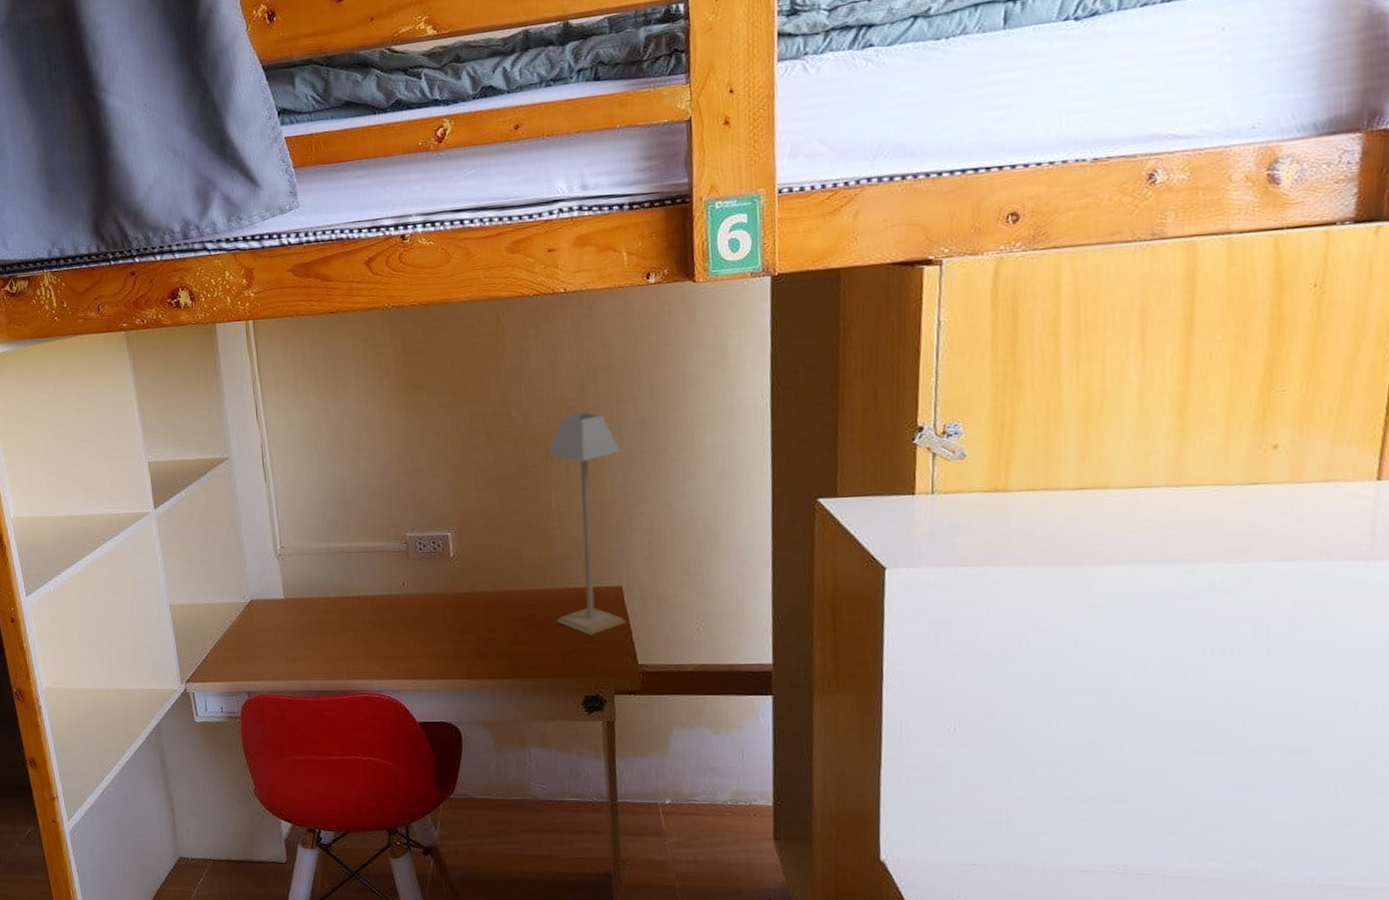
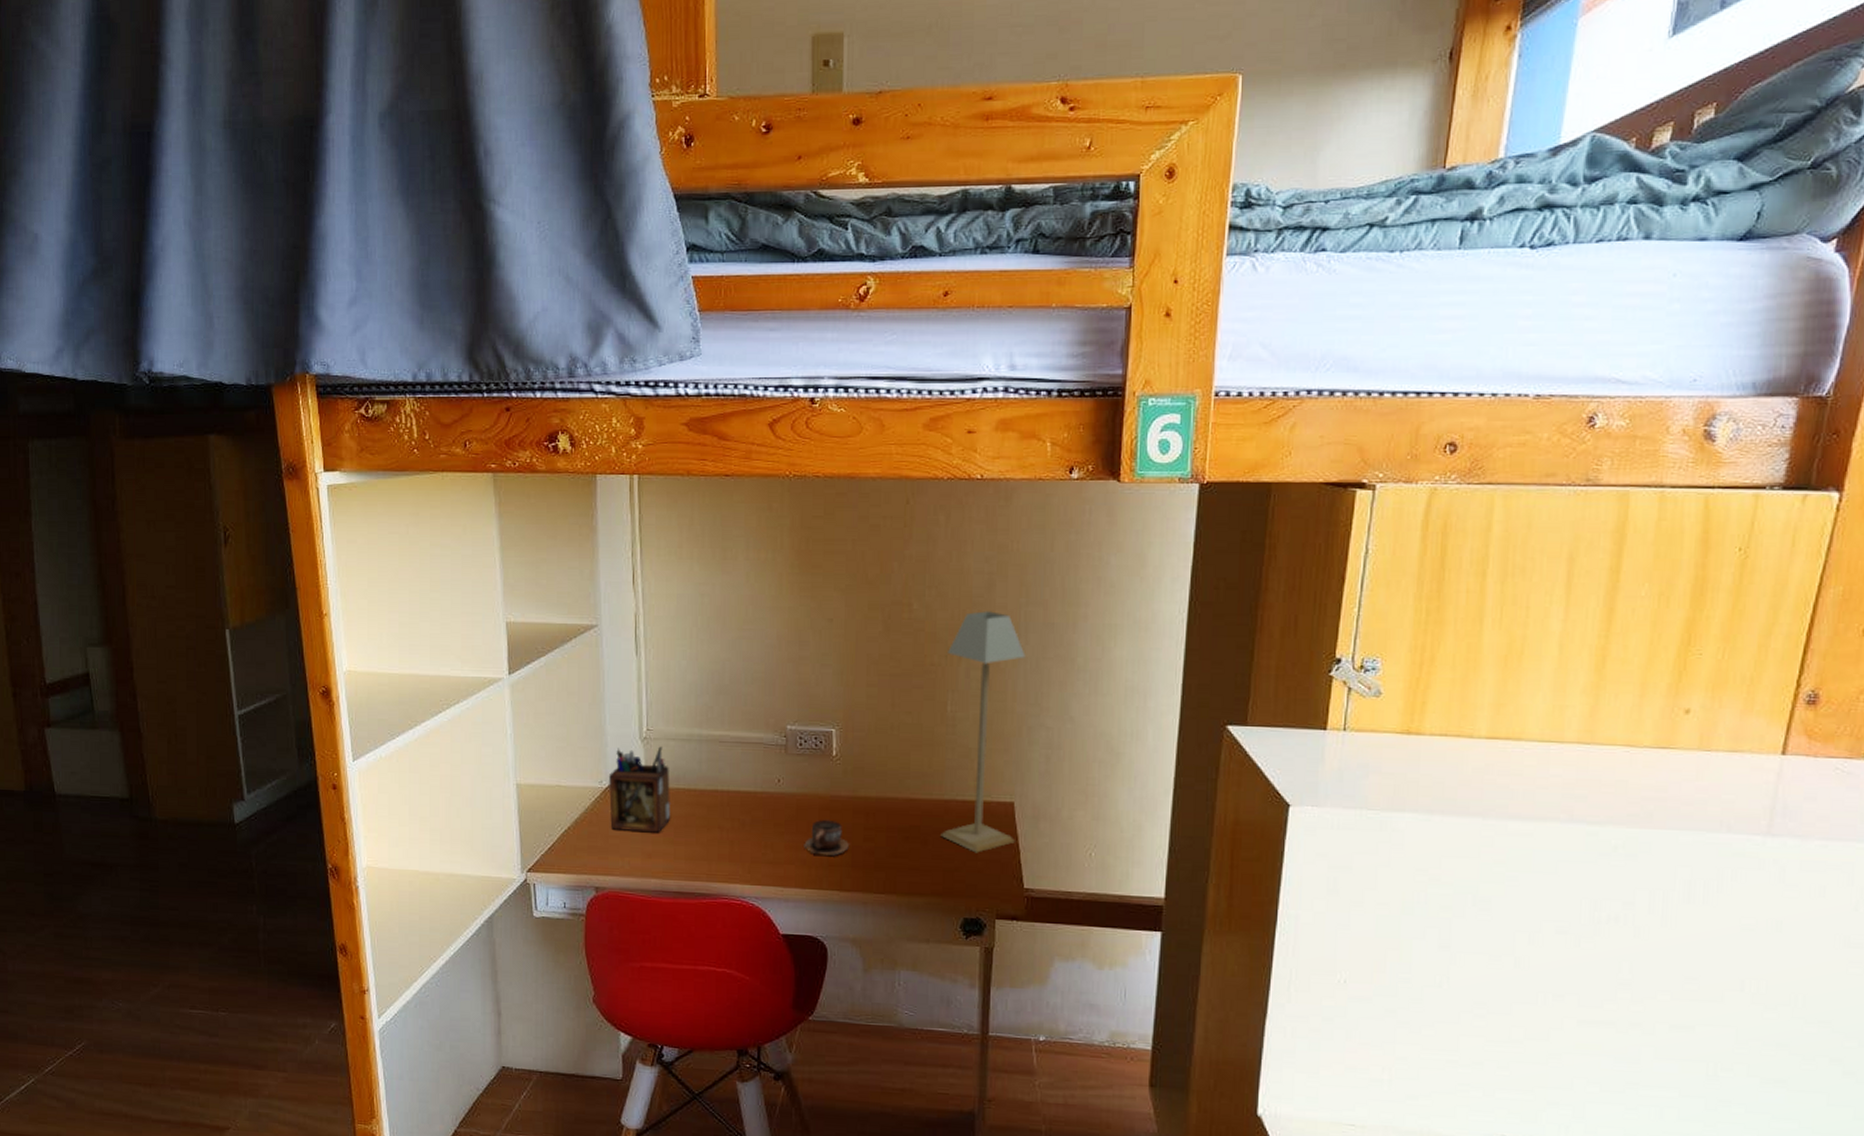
desk organizer: none [251,561,309,639] -> present [609,746,670,833]
cup: none [431,615,473,649] -> present [804,819,849,857]

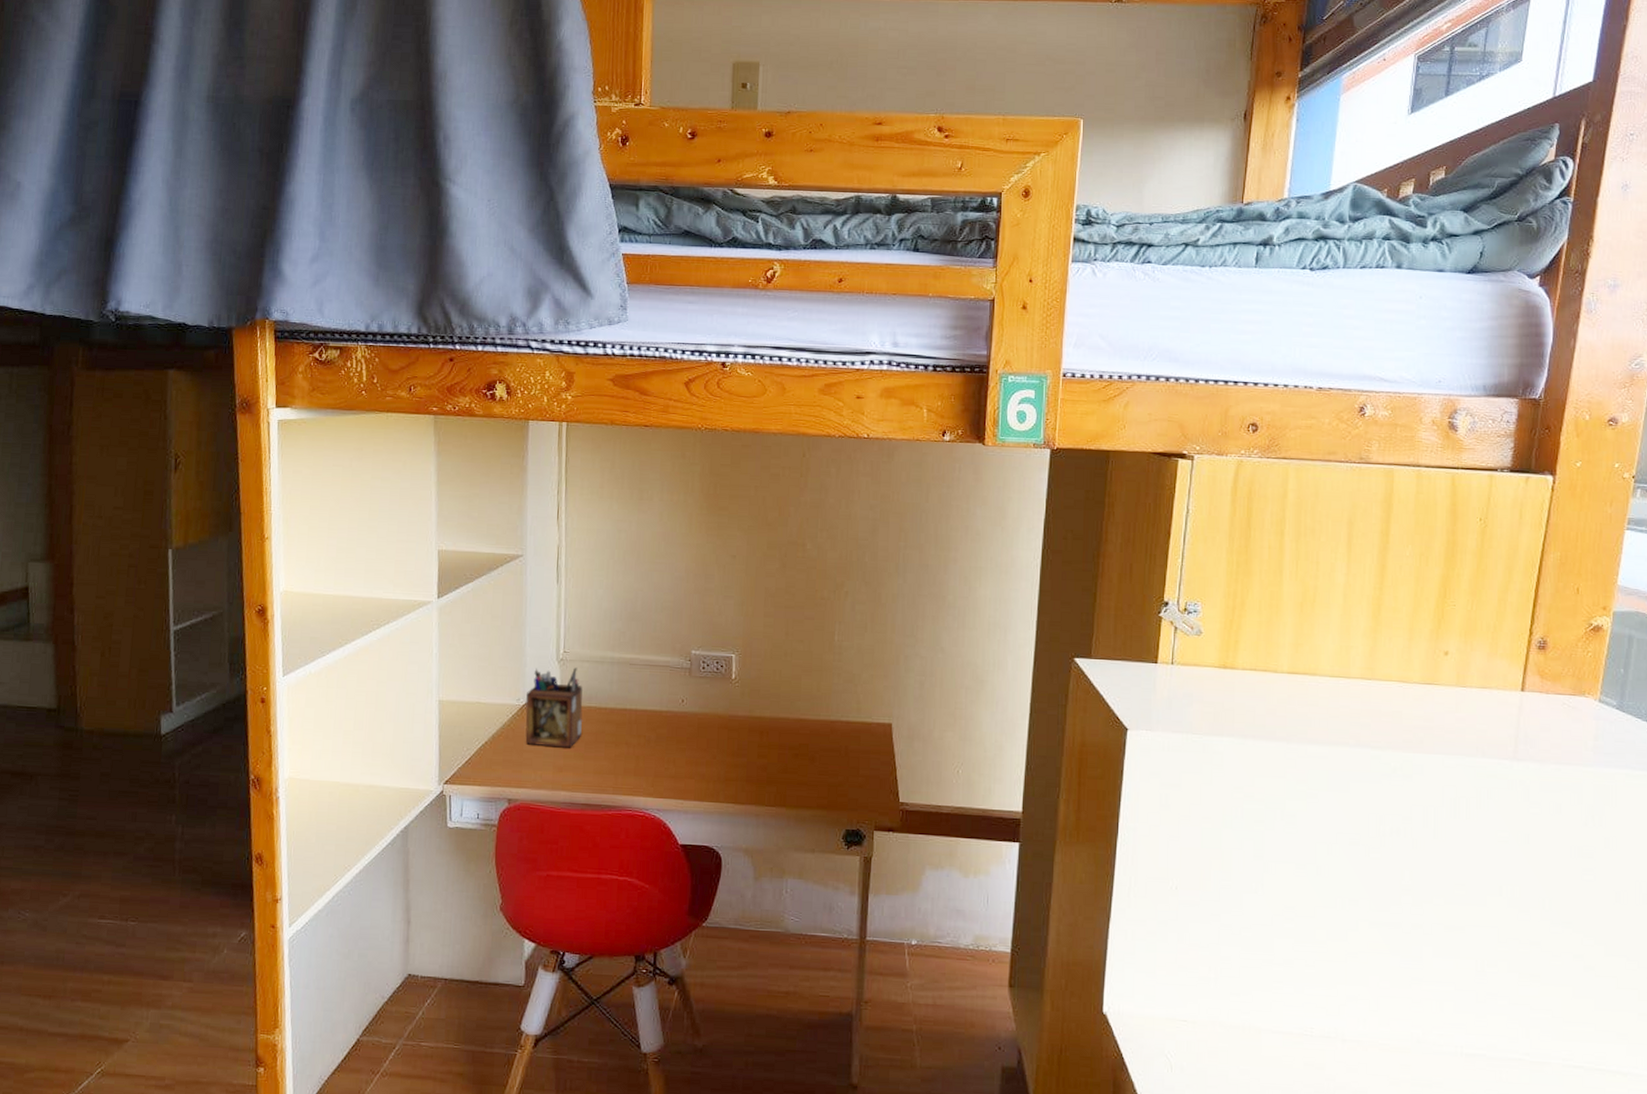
cup: present [804,819,849,857] -> none [703,737,744,772]
table lamp: present [941,611,1026,853] -> none [827,552,903,770]

